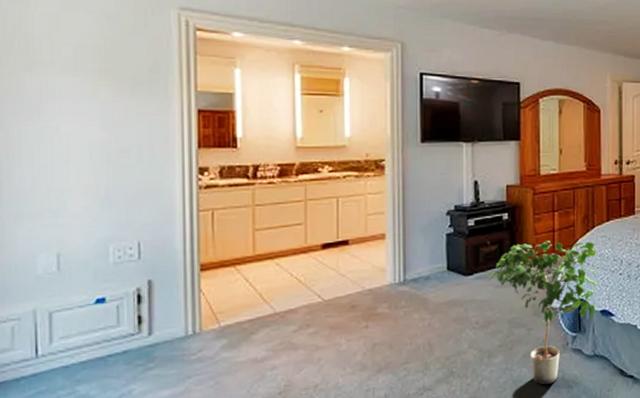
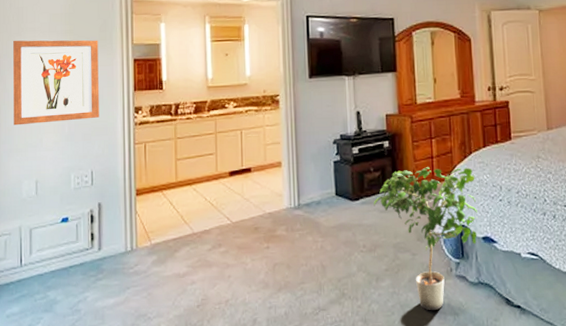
wall art: none [20,76,149,185] -> present [13,40,99,126]

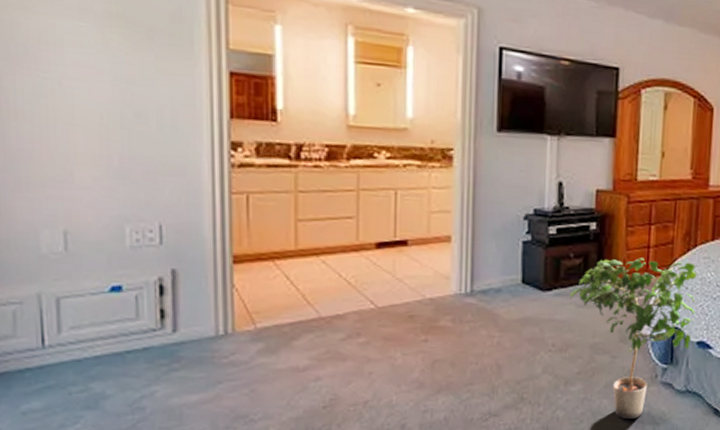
wall art: present [13,40,99,126] -> none [12,14,172,151]

